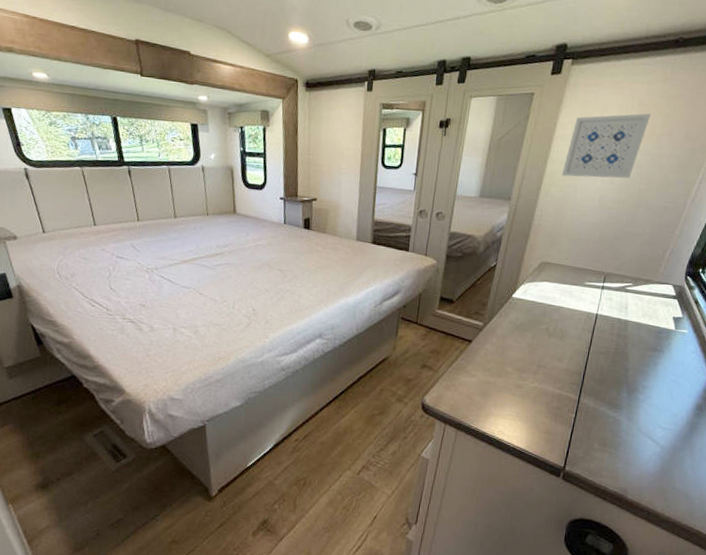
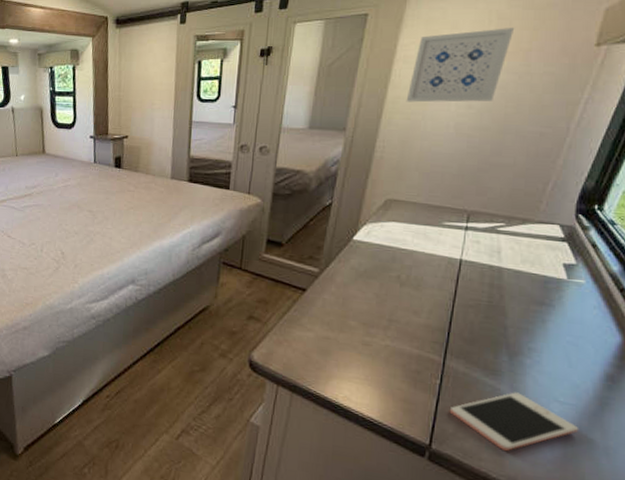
cell phone: none [580,421,675,469] -> present [449,392,579,452]

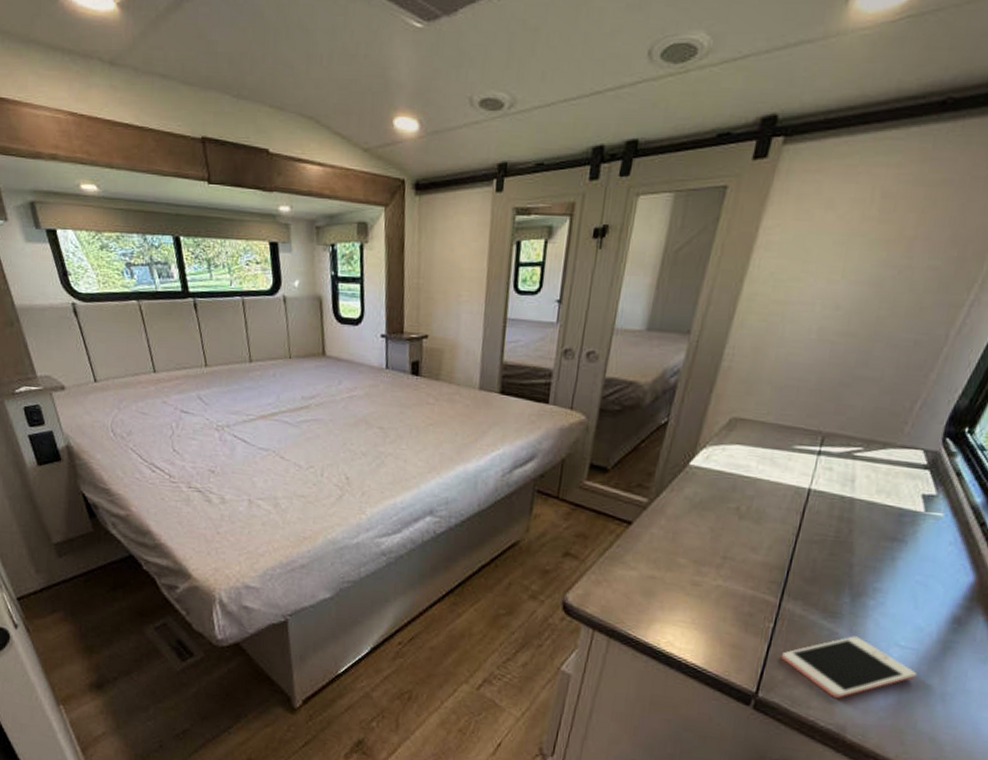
wall art: present [406,28,515,103] -> none [763,209,900,302]

